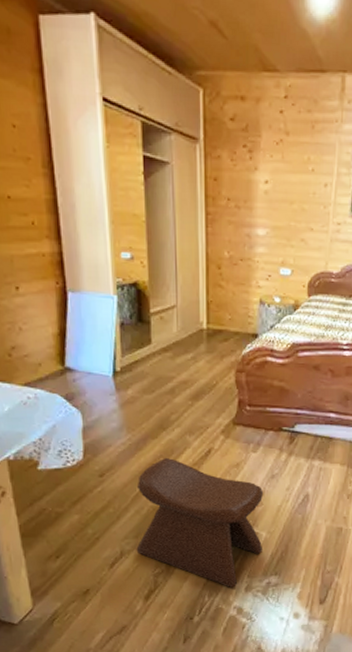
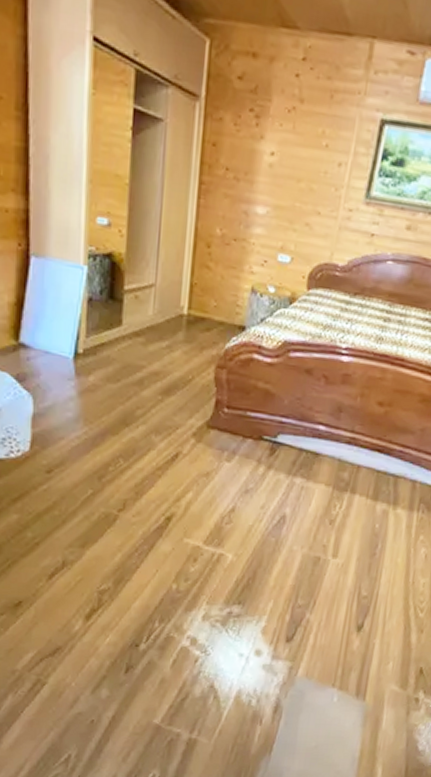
stool: present [136,457,264,589] -> none [81,457,235,615]

